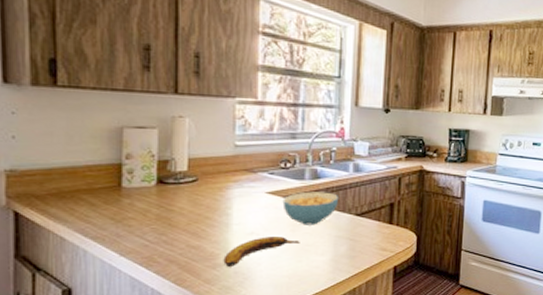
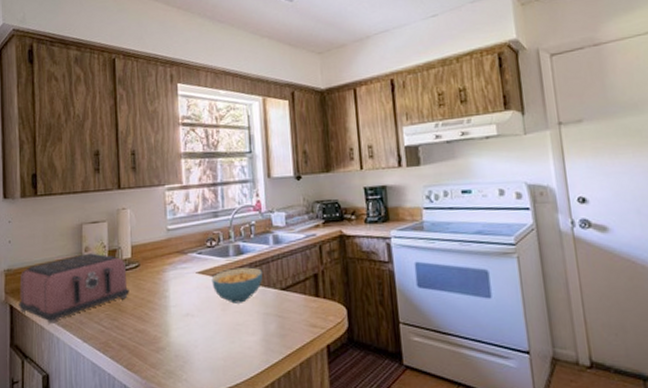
toaster: none [28,161,183,235] -> present [19,253,129,324]
banana: present [223,237,300,267] -> none [165,316,231,350]

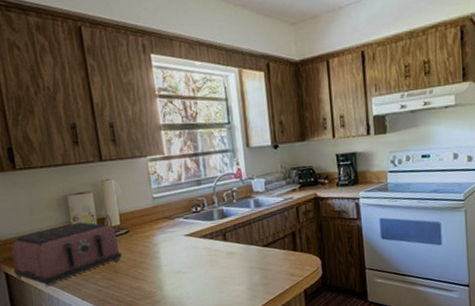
cereal bowl: present [211,267,263,304] -> none [198,228,246,260]

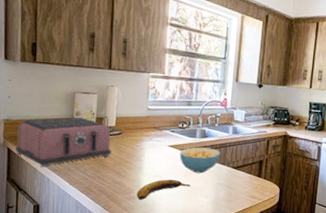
banana: none [159,272,219,302] -> present [137,179,191,200]
cereal bowl: none [198,228,246,260] -> present [179,147,220,174]

